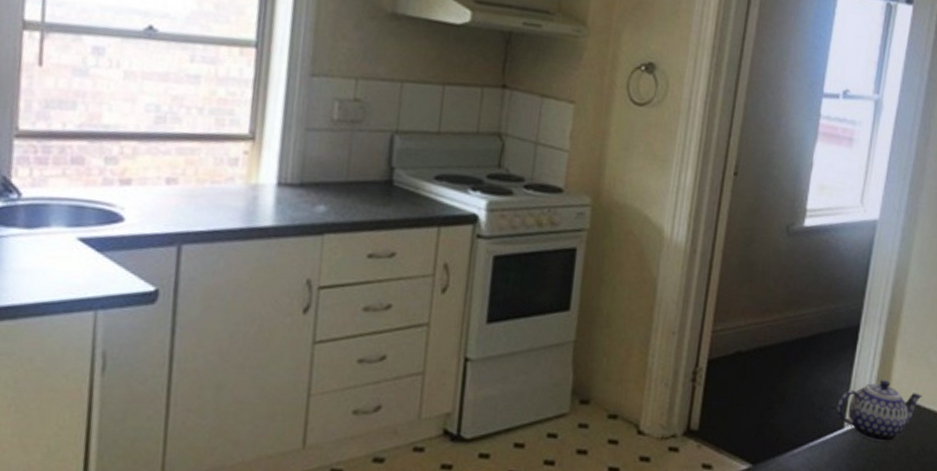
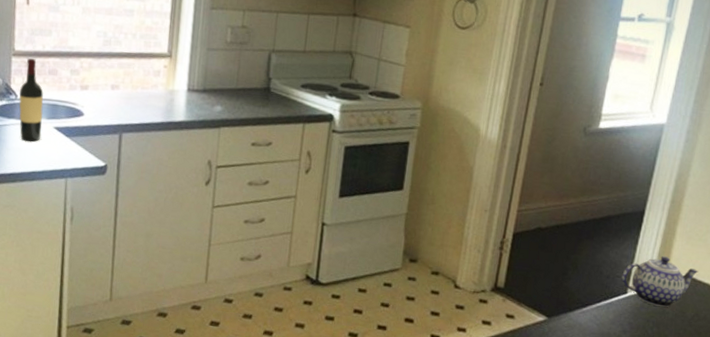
wine bottle: none [23,140,62,259] -> present [19,58,43,142]

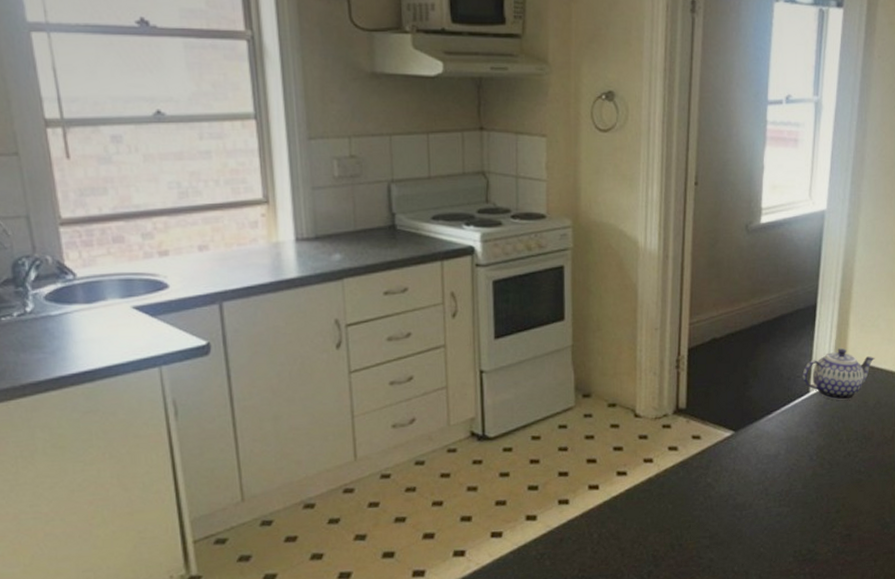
wine bottle: present [19,58,43,142] -> none [77,225,118,329]

